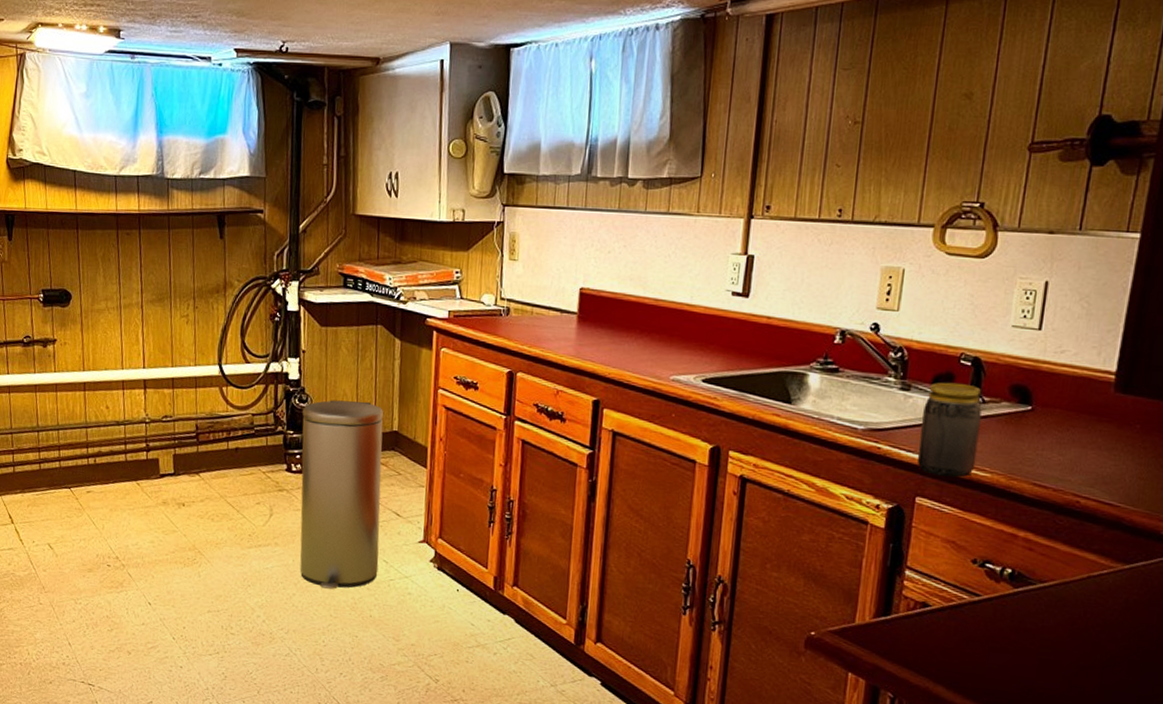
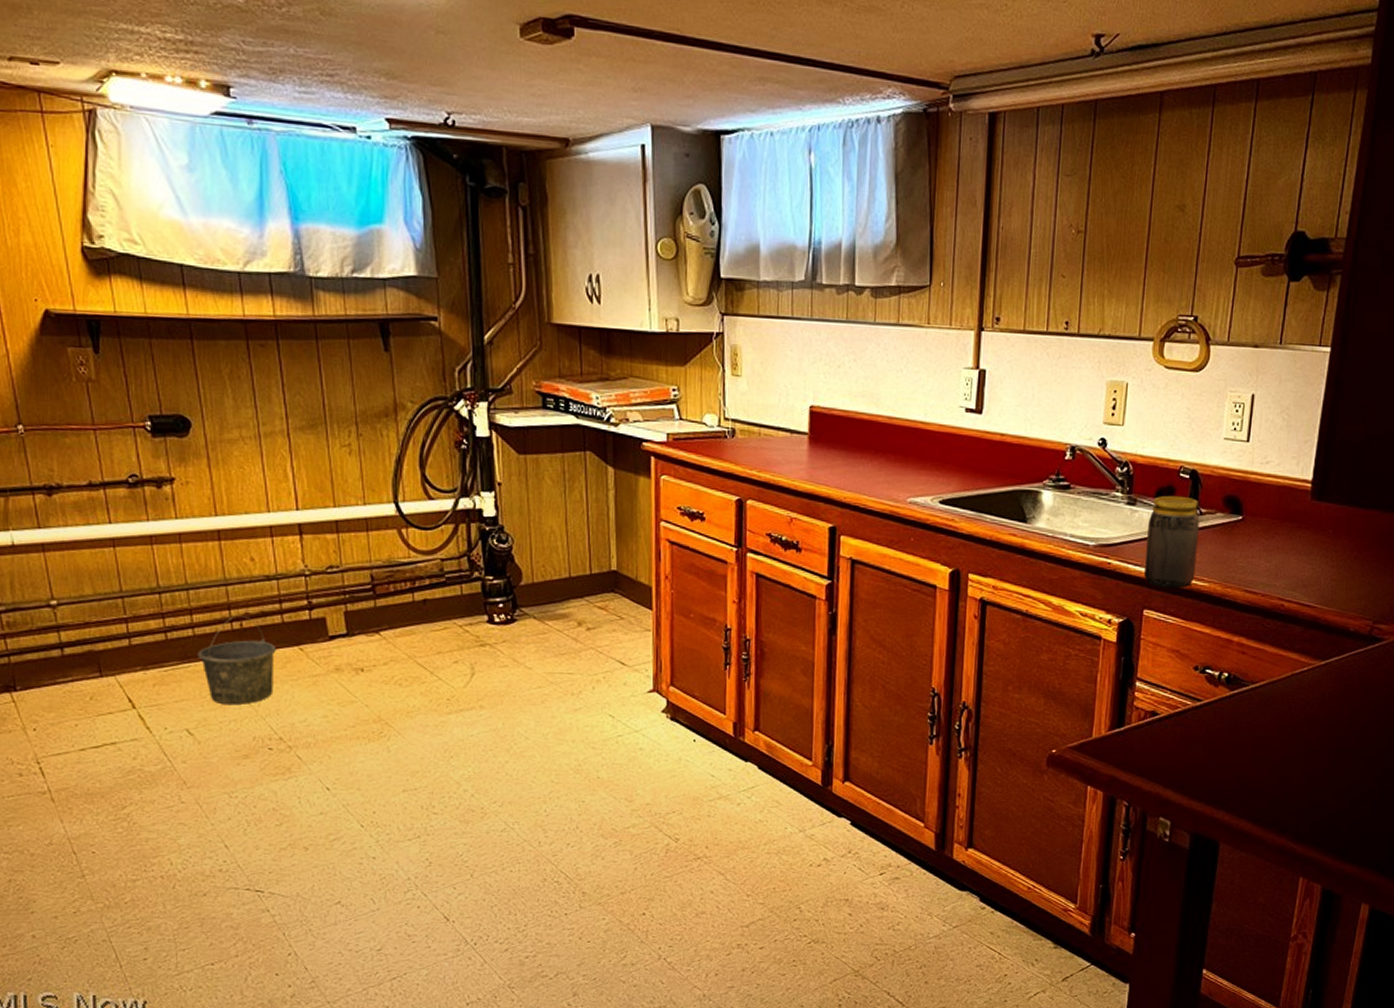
bucket: none [61,452,120,527] -> present [197,615,276,704]
pedal bin: present [300,400,383,589] -> none [503,538,604,752]

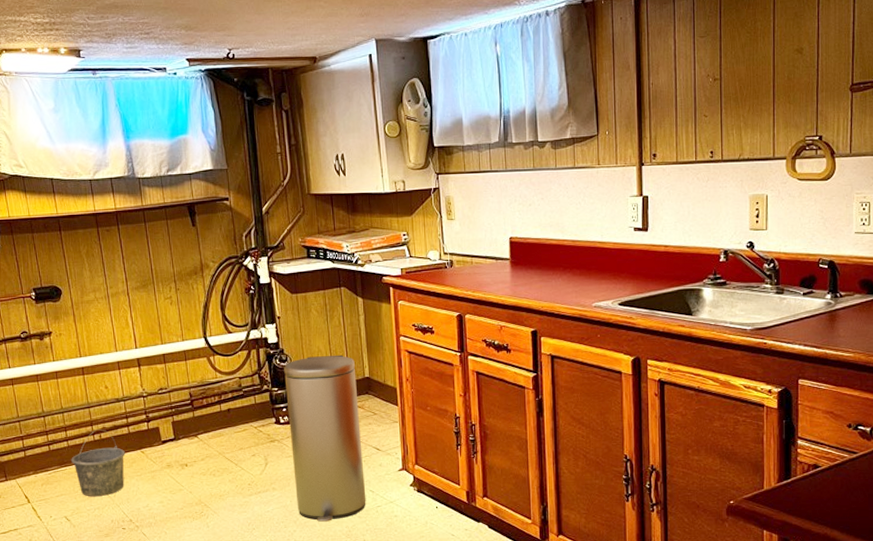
pedal bin: none [503,538,604,752] -> present [284,354,366,522]
jar: present [1143,495,1200,589] -> none [795,283,841,361]

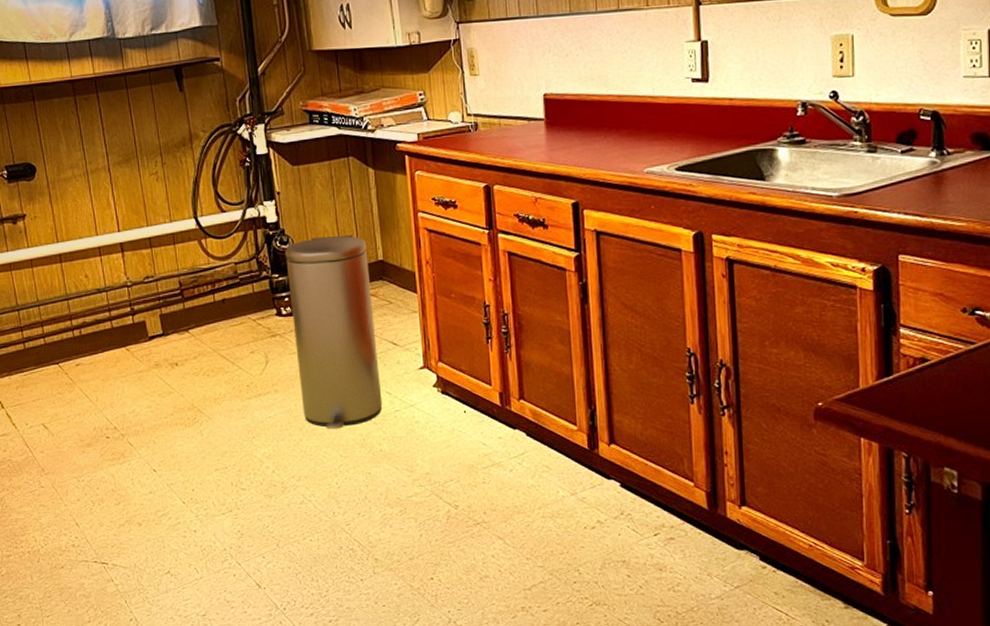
bucket: present [71,429,125,496] -> none [48,324,108,400]

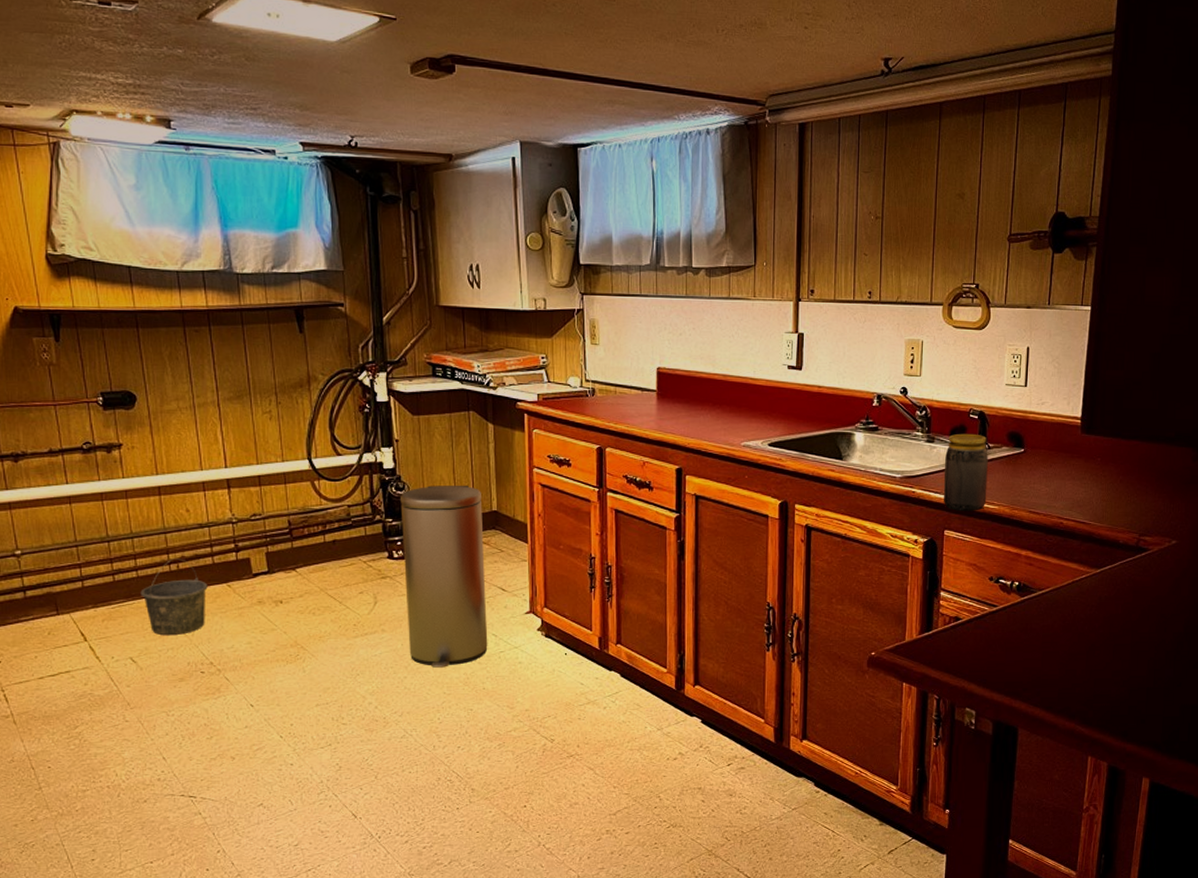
bucket: none [48,324,108,400] -> present [140,558,208,635]
jar: none [892,138,951,232] -> present [943,433,988,512]

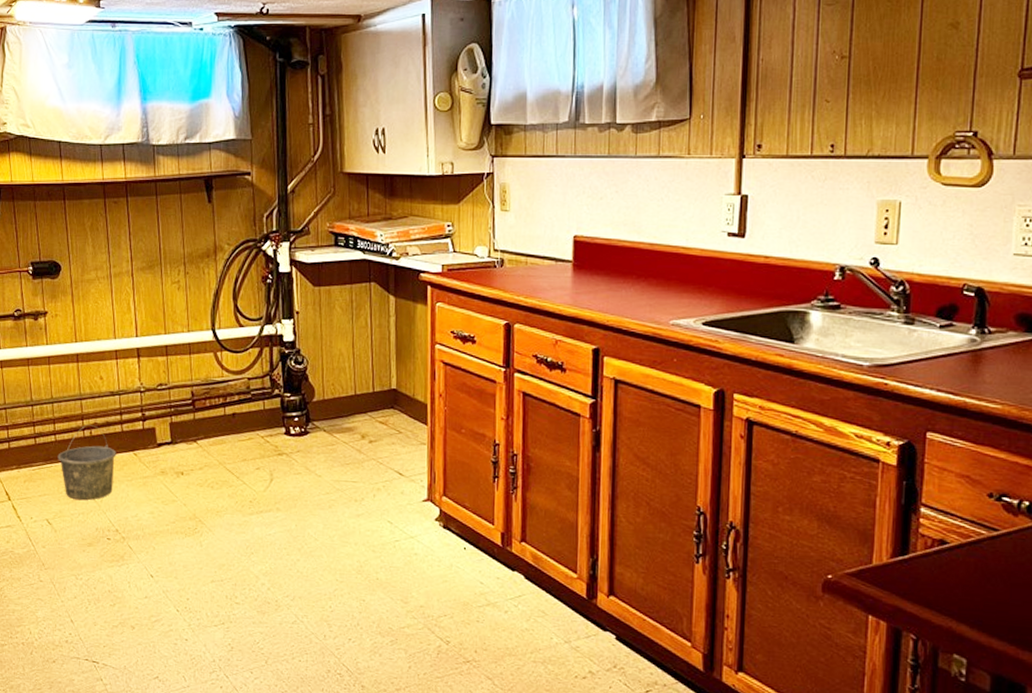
pedal bin: present [401,485,488,668] -> none [299,360,383,553]
jar: present [943,433,988,512] -> none [925,314,988,411]

